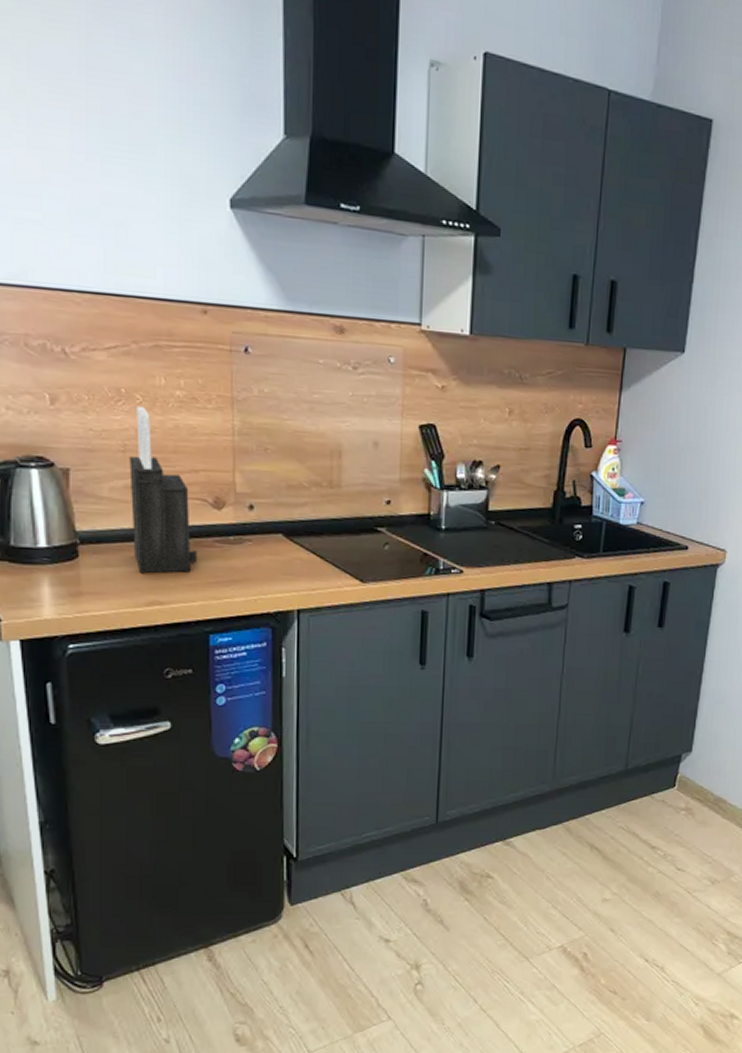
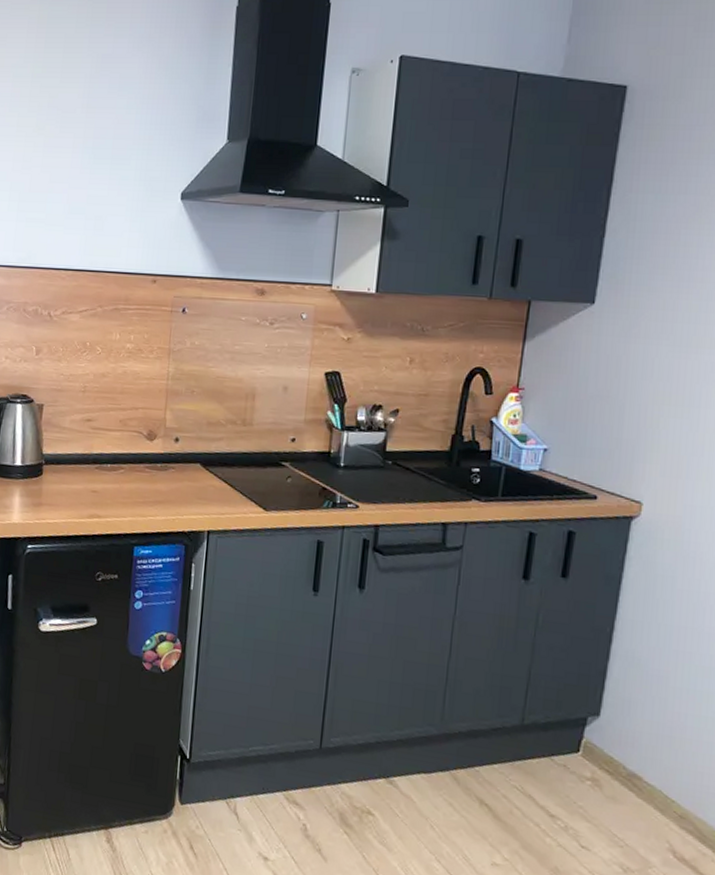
knife block: present [129,406,197,574] -> none [83,356,131,492]

